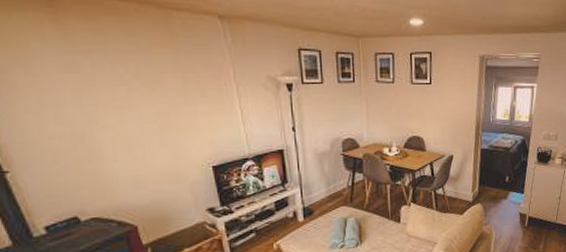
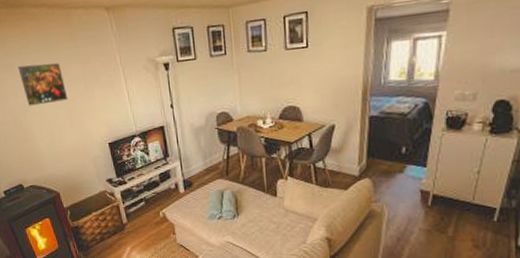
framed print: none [85,66,160,117] -> present [18,63,68,106]

